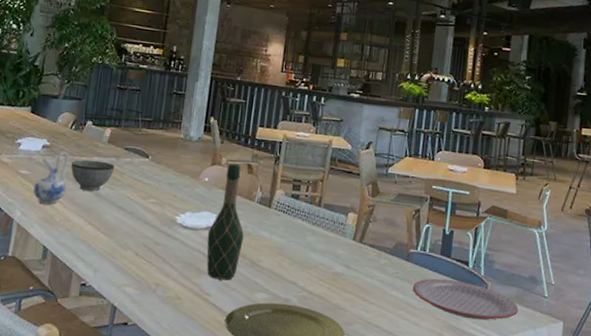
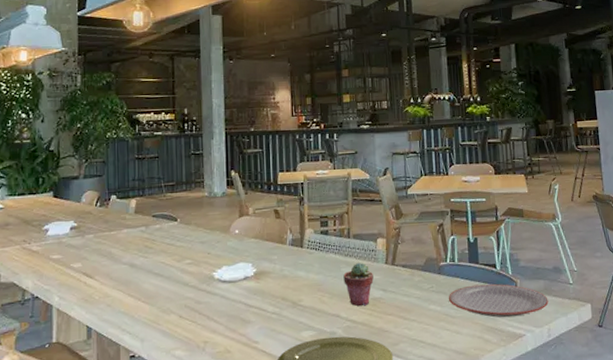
ceramic pitcher: present [33,151,69,205] -> none [68,230,101,285]
bowl: present [71,160,115,191] -> none [101,232,146,264]
wine bottle: present [206,164,244,280] -> none [246,212,282,326]
potted succulent: none [307,233,339,279] -> present [343,262,374,306]

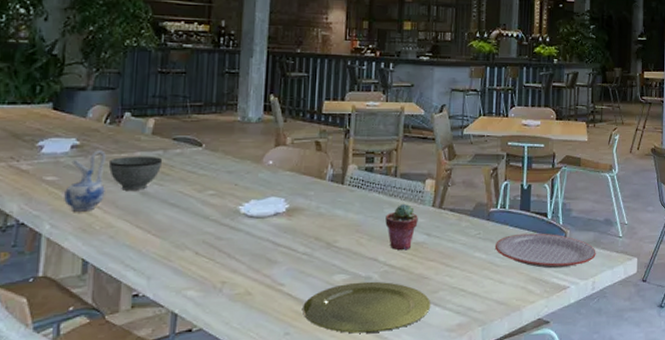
ceramic pitcher: none [68,230,101,285] -> present [64,150,106,212]
bowl: none [101,232,146,264] -> present [108,156,163,190]

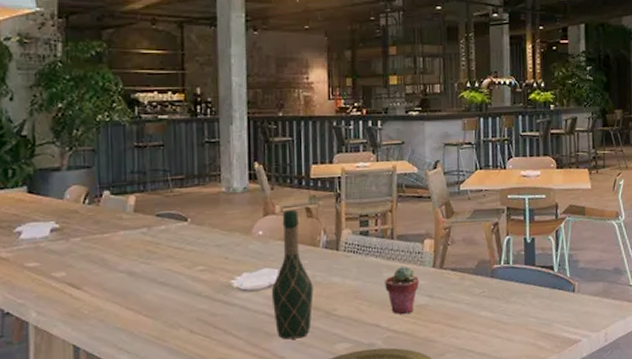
ceramic pitcher: present [64,150,106,212] -> none [48,232,90,297]
bowl: present [108,156,163,190] -> none [91,234,148,272]
wine bottle: none [276,143,317,267] -> present [271,210,314,340]
plate: present [494,233,596,269] -> none [500,287,607,323]

